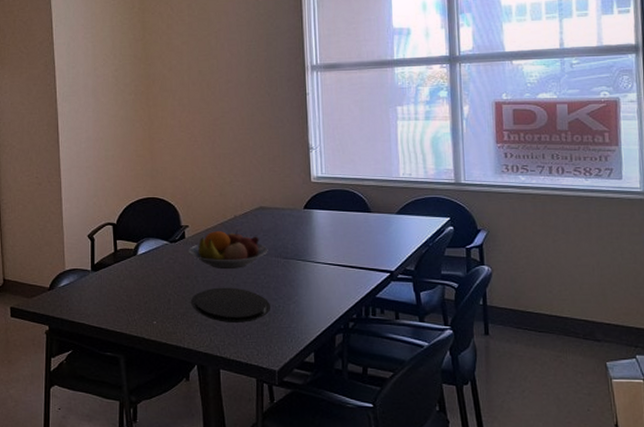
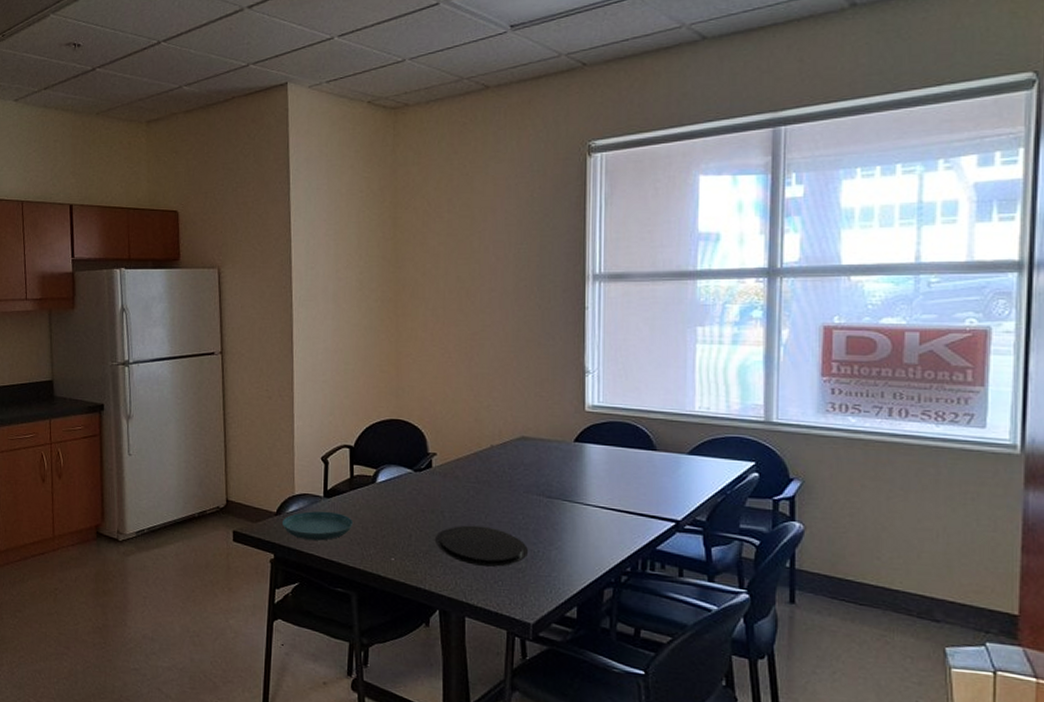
saucer: none [54,283,119,310] -> present [281,511,354,541]
fruit bowl: present [188,230,268,270] -> none [434,461,529,506]

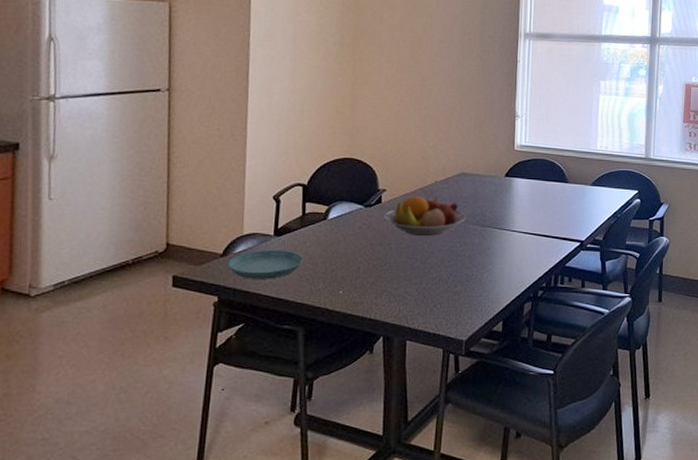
fruit bowl: none [434,461,529,506] -> present [383,196,466,237]
plate: present [434,525,529,567] -> none [381,255,465,292]

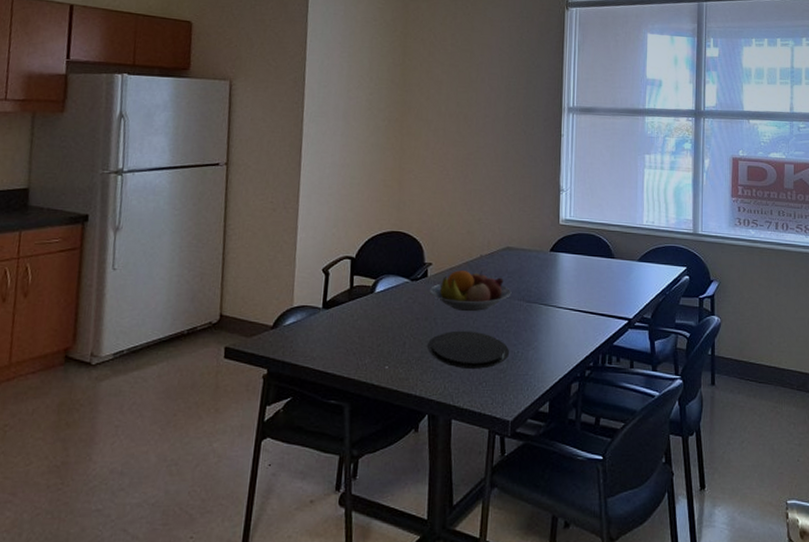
saucer: present [227,249,304,279] -> none [277,322,351,353]
plate: none [381,255,465,292] -> present [426,330,510,369]

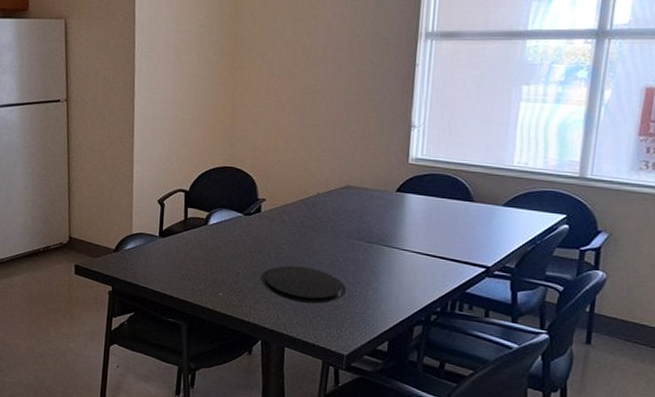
fruit bowl: present [429,270,512,312] -> none [262,207,351,249]

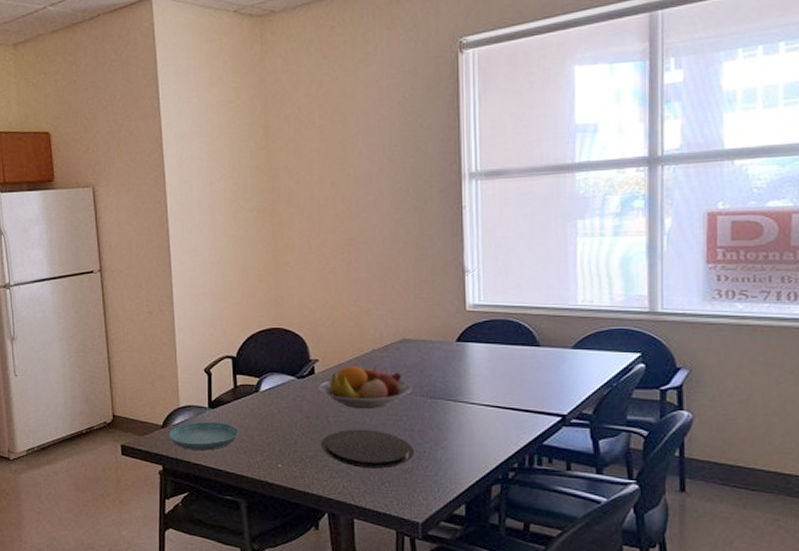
saucer: none [119,249,186,276] -> present [168,421,239,451]
fruit bowl: none [262,207,351,249] -> present [317,365,412,410]

